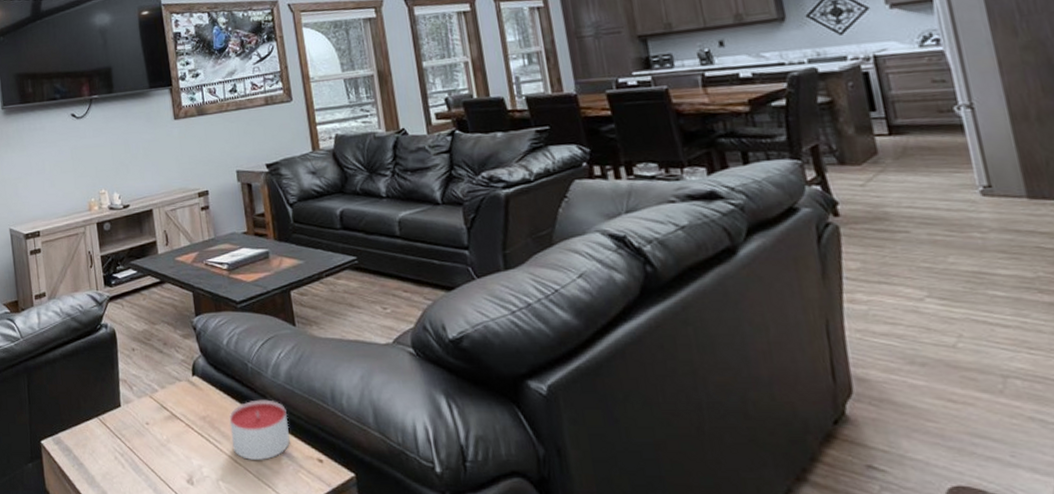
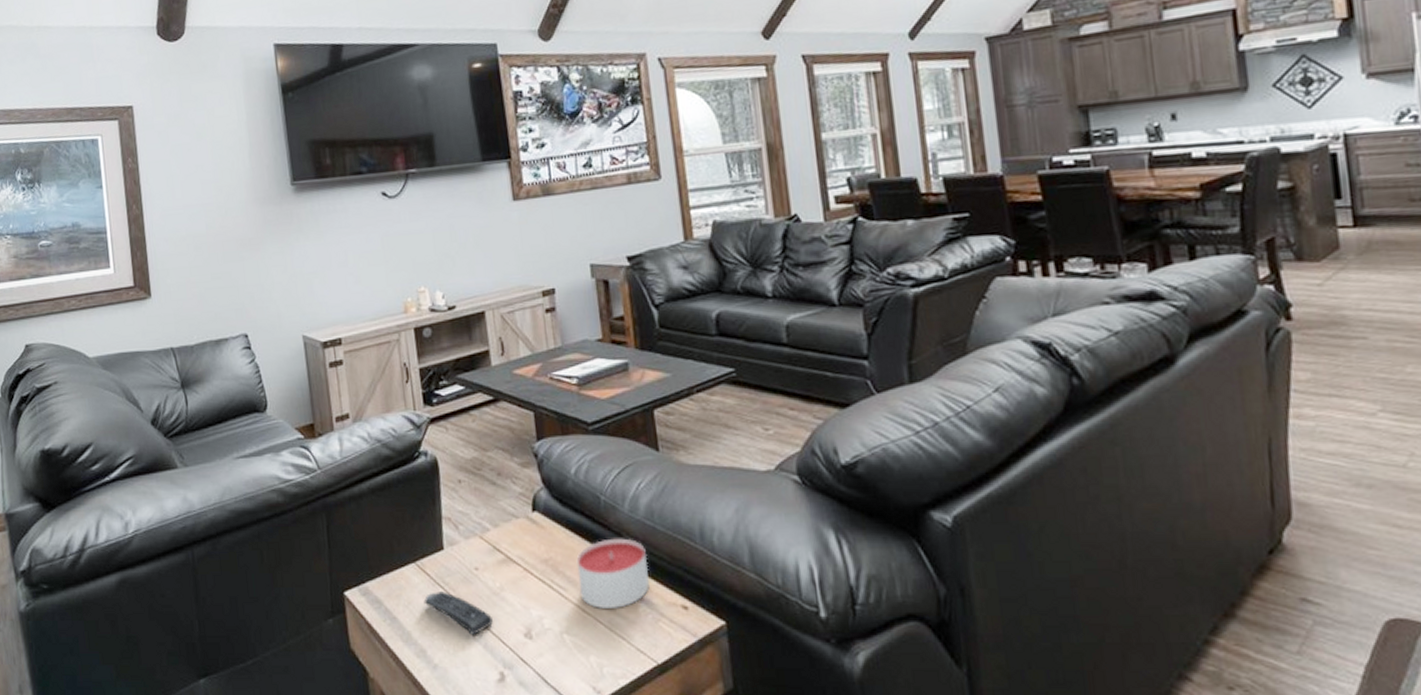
remote control: none [104,442,161,480] -> present [423,591,493,635]

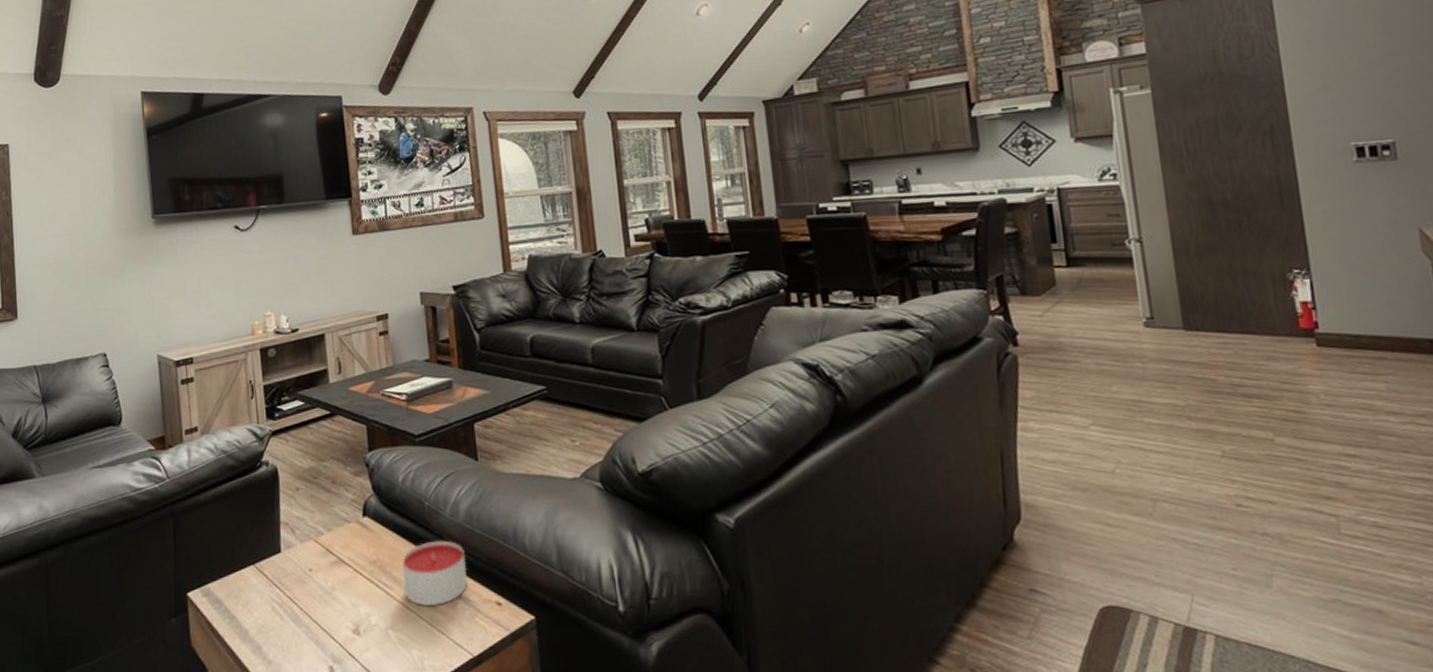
remote control: present [423,591,493,635] -> none [261,591,324,632]

